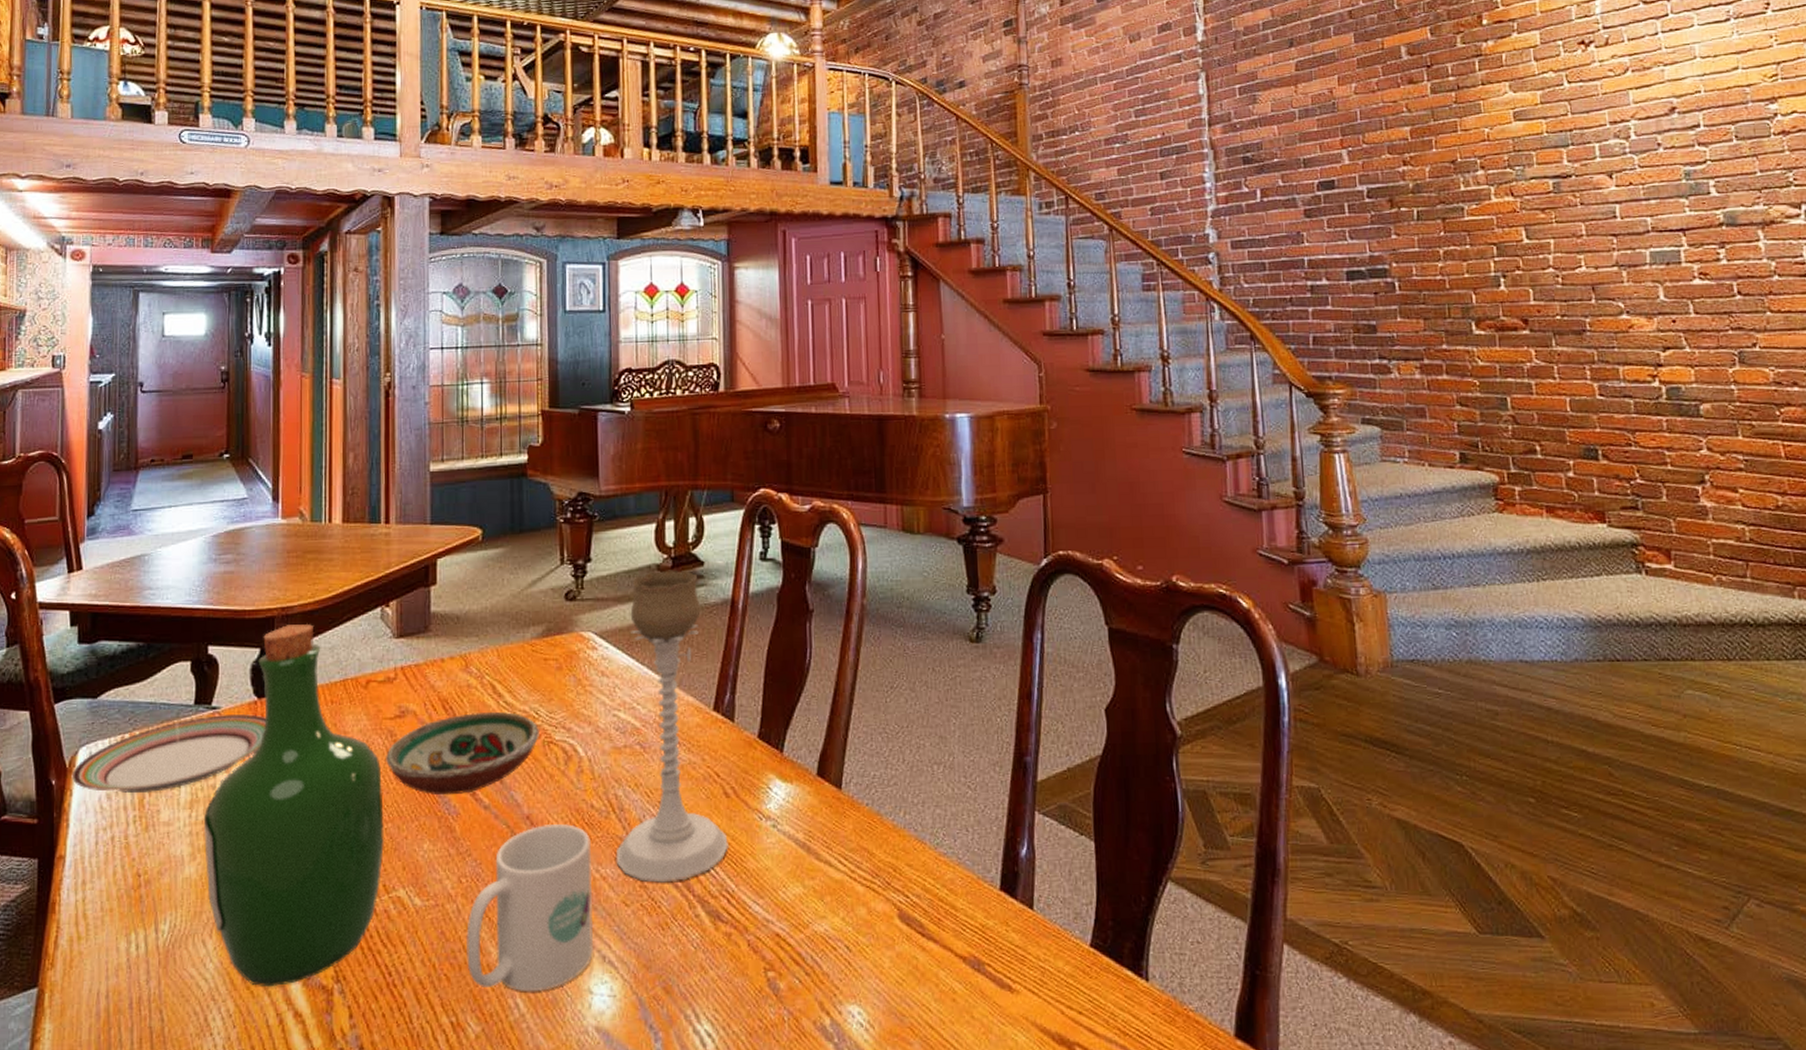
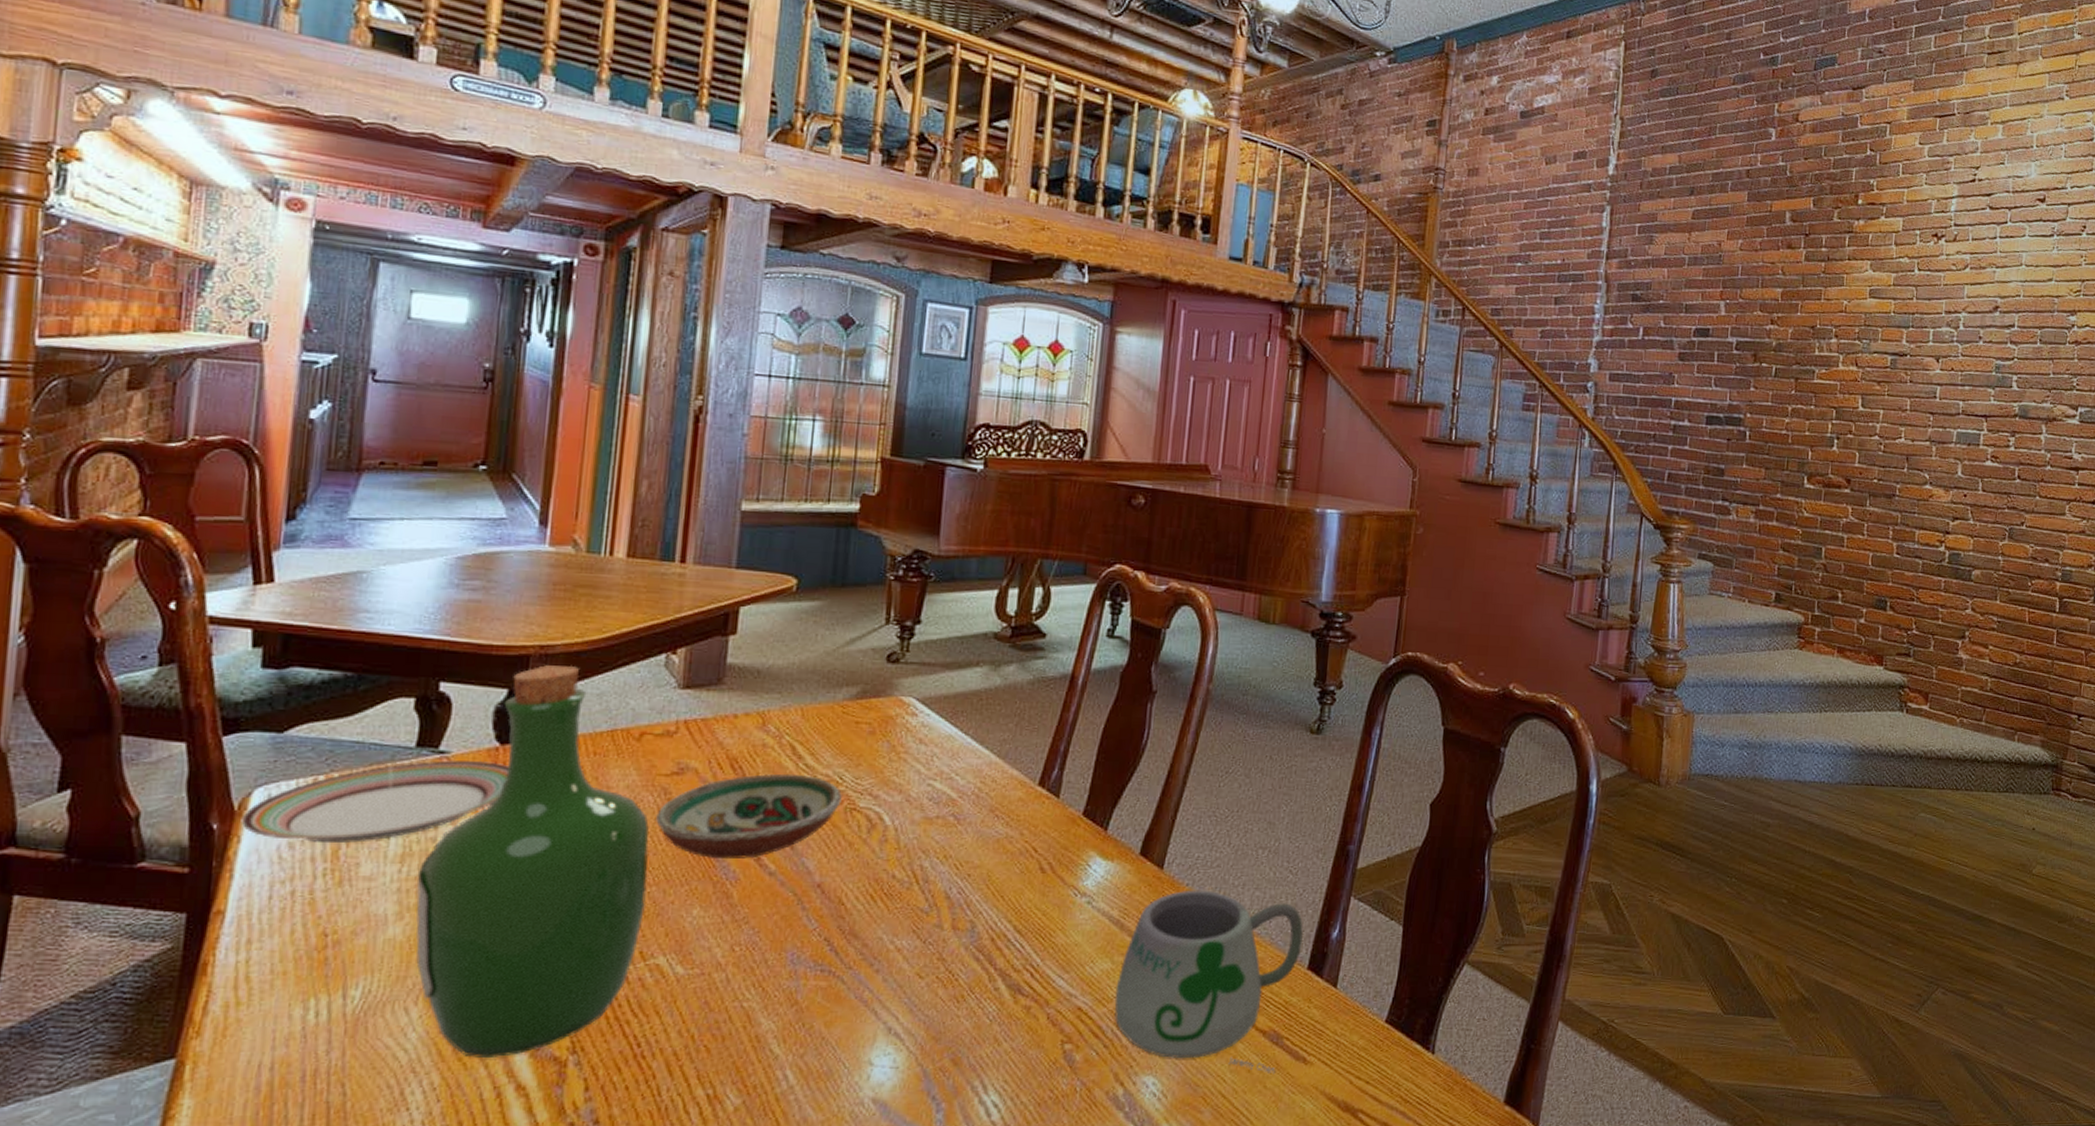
mug: present [466,824,593,991] -> none [732,894,888,1063]
candle holder: present [616,569,728,883] -> none [913,639,1039,956]
mug: none [810,809,991,1004] -> present [1114,890,1303,1075]

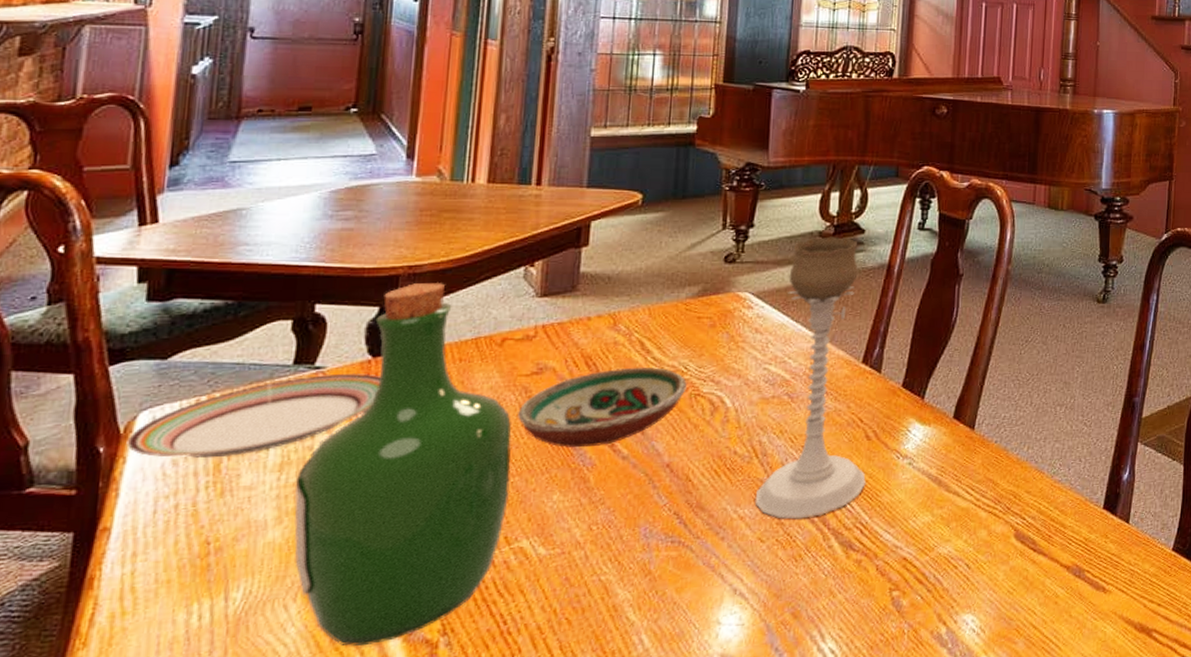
candle holder: none [913,639,1039,956] -> present [754,236,866,519]
mug: present [1114,890,1303,1075] -> none [935,445,1098,604]

